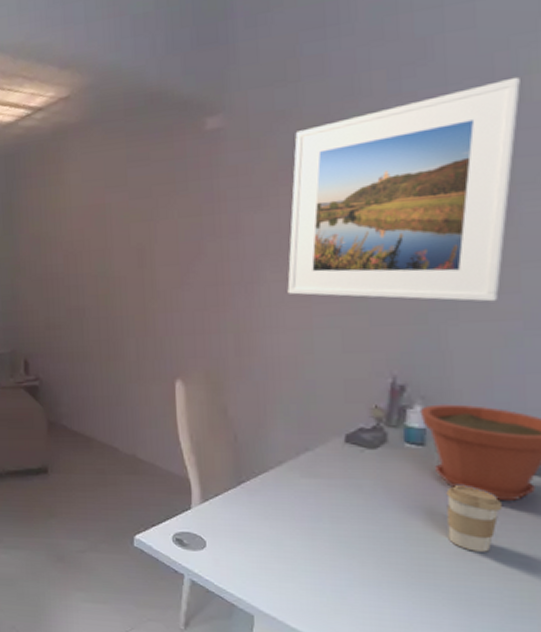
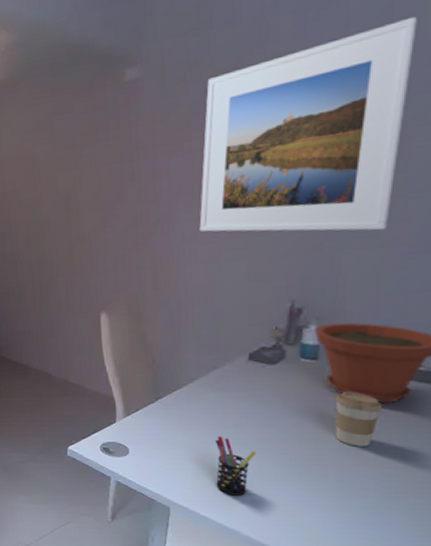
pen holder: none [306,531,356,605] -> present [214,436,256,496]

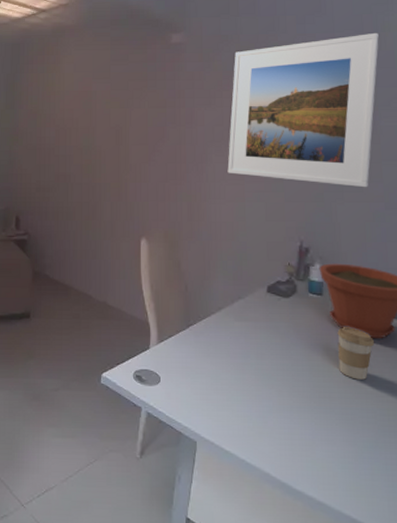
pen holder: present [214,436,256,496] -> none [238,366,274,429]

